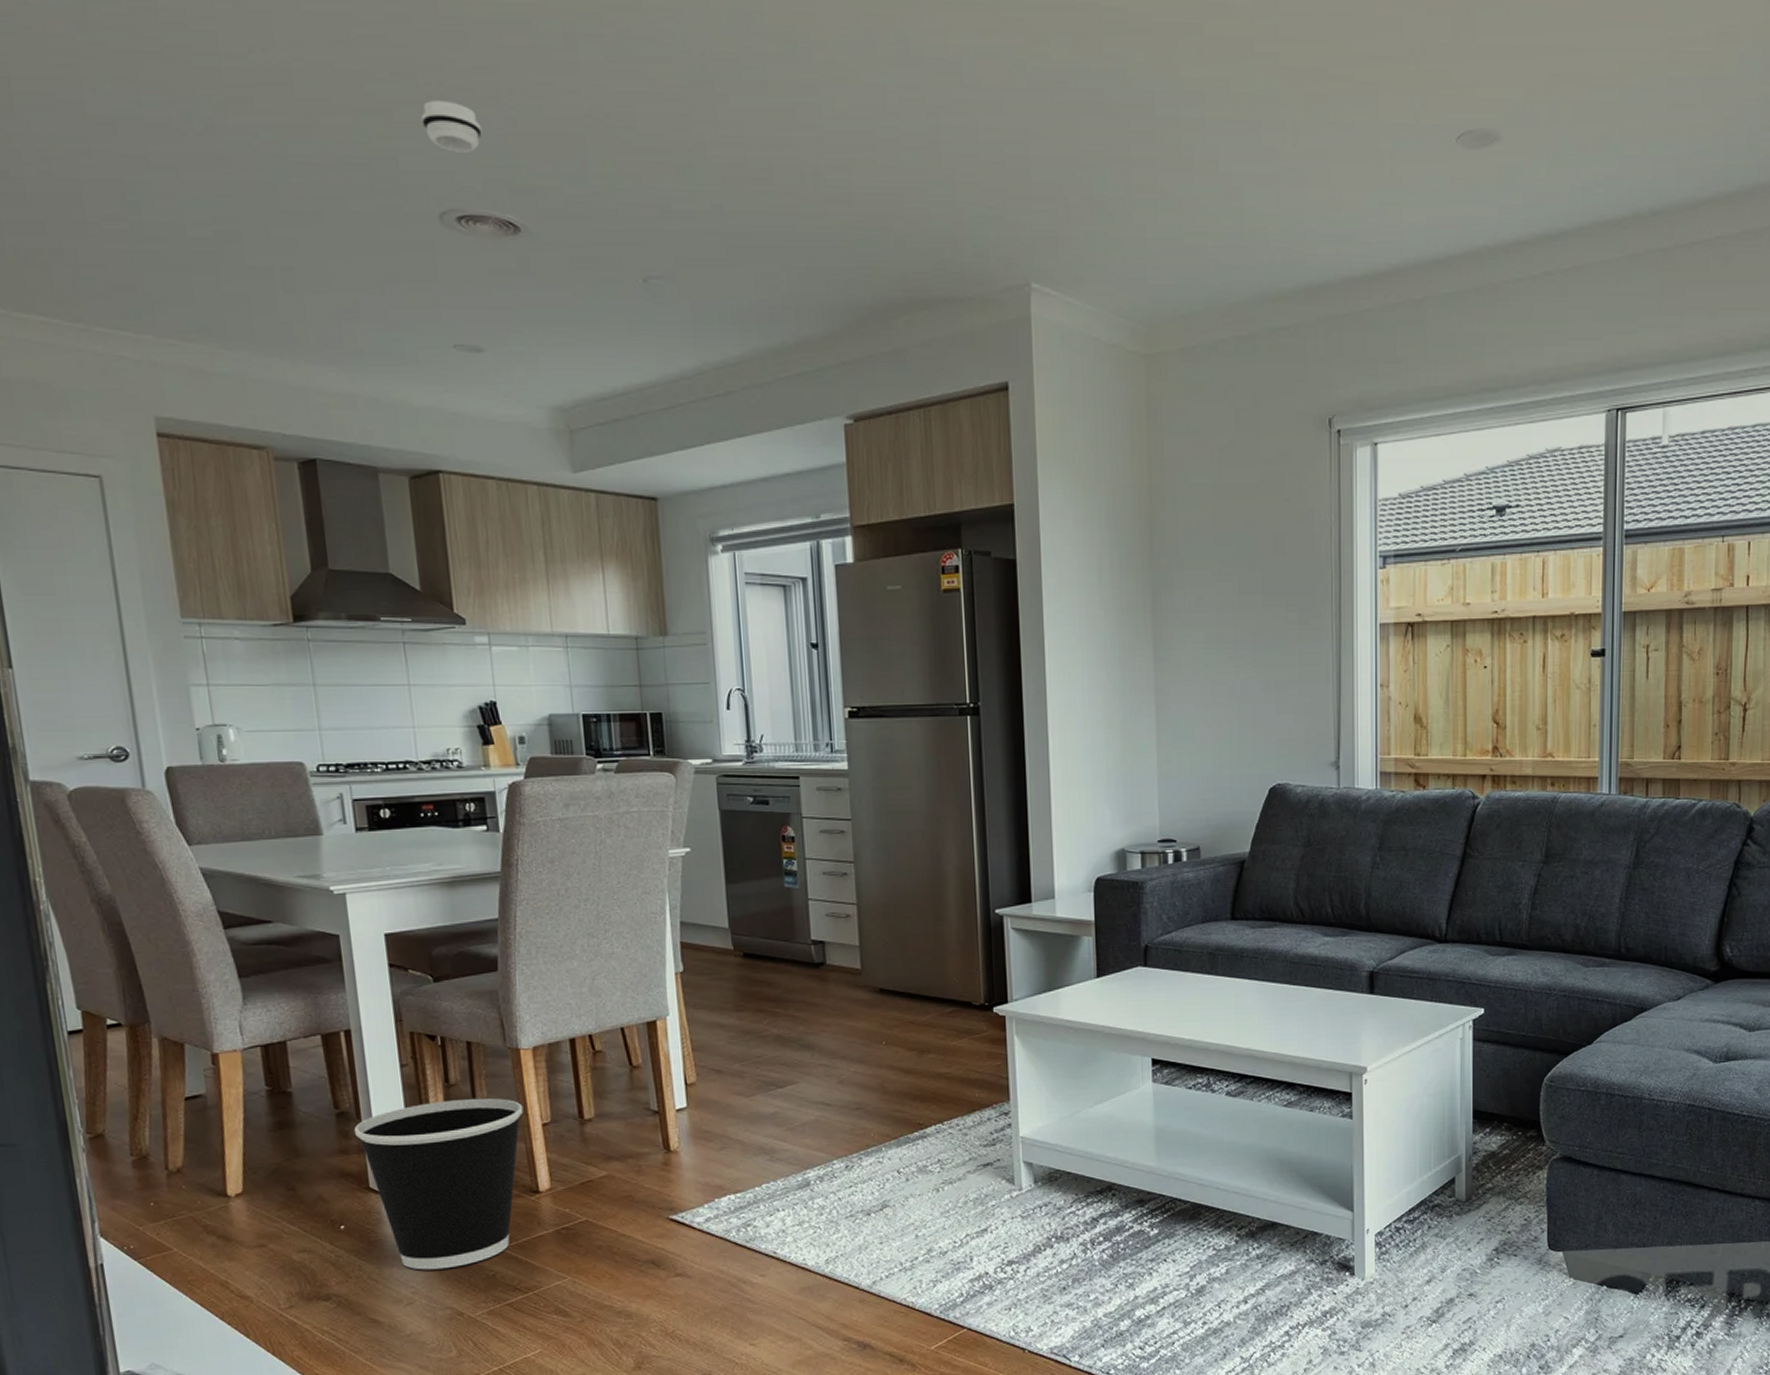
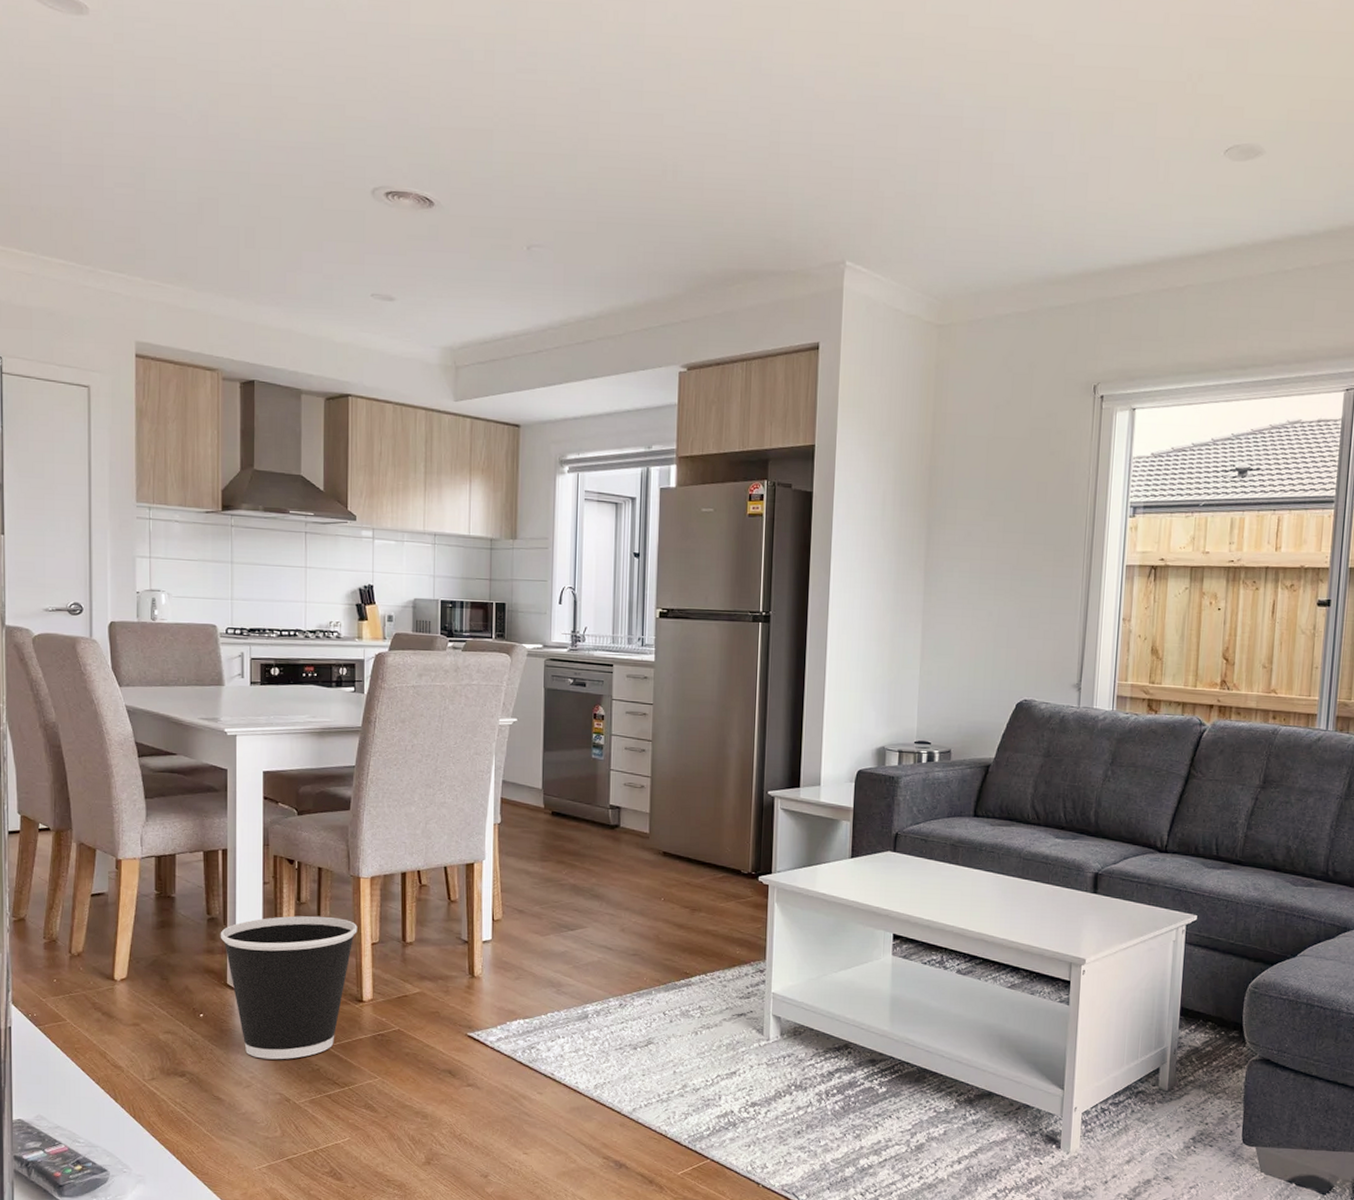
smoke detector: present [421,101,482,153] -> none [366,100,413,142]

